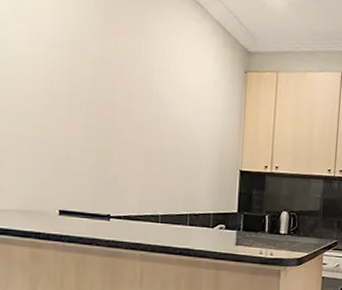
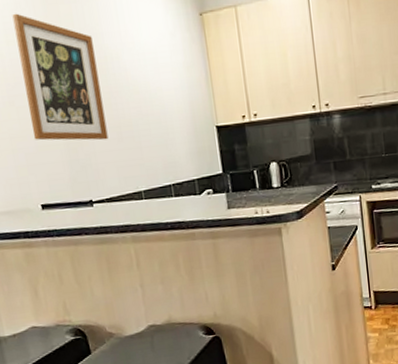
wall art: none [66,34,143,163] -> present [12,13,109,141]

